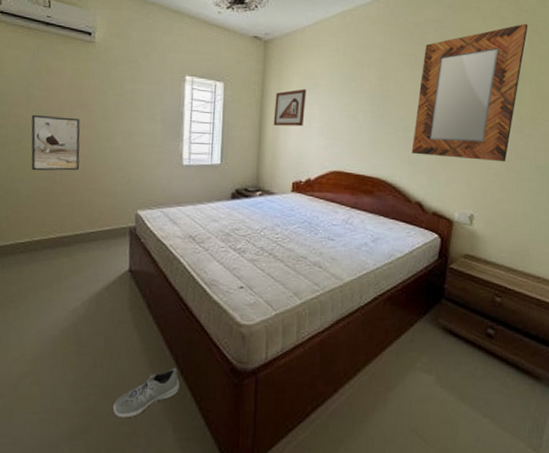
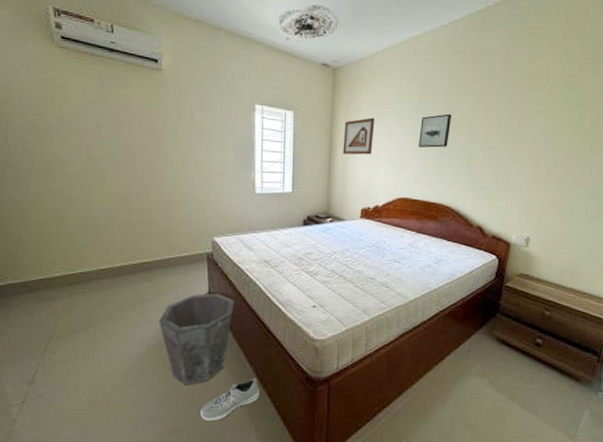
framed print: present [31,114,80,171] -> none [103,144,154,201]
waste bin: none [74,271,157,375] -> present [158,294,235,385]
wall art: none [352,85,386,120] -> present [419,114,452,148]
home mirror: present [412,23,528,162] -> none [475,50,593,188]

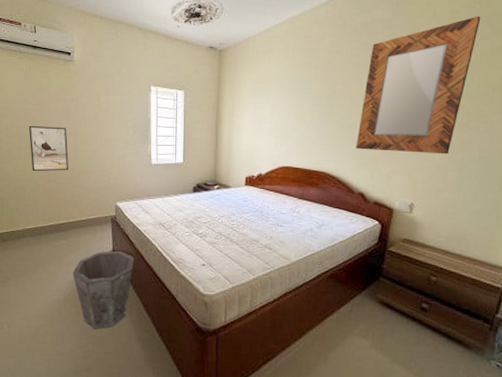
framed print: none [103,144,154,201] -> present [28,125,69,172]
sneaker: present [199,378,260,421] -> none [106,326,156,361]
picture frame: present [343,117,375,155] -> none [228,93,258,128]
wall art: present [419,114,452,148] -> none [300,86,333,119]
home mirror: none [475,50,593,188] -> present [356,16,481,155]

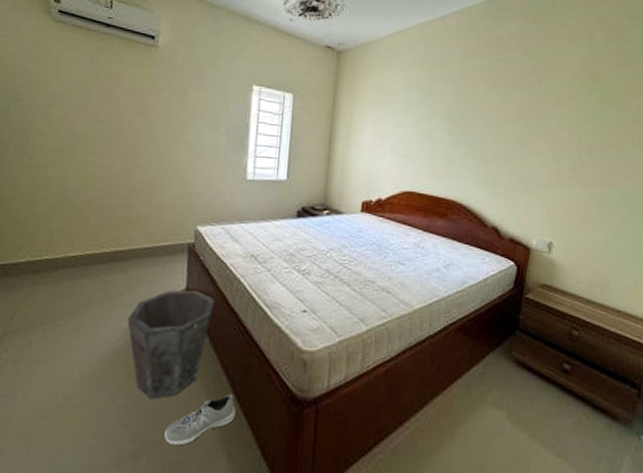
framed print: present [28,125,69,172] -> none [86,121,140,182]
sneaker: none [106,326,156,361] -> present [163,394,236,445]
home mirror: present [356,16,481,155] -> none [489,42,617,188]

